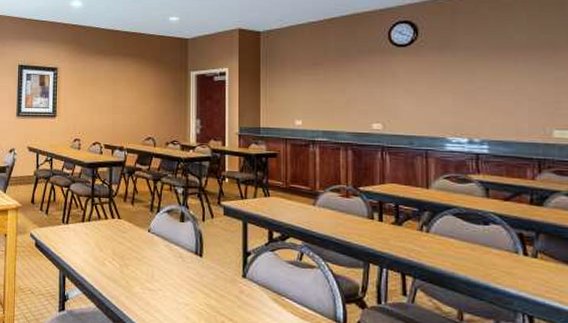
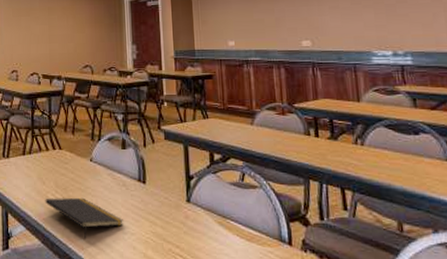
notepad: none [102,264,178,306] -> present [45,197,123,239]

